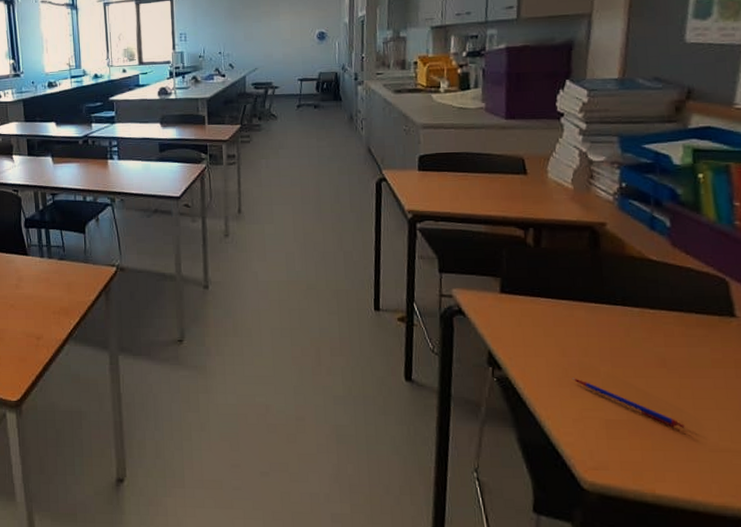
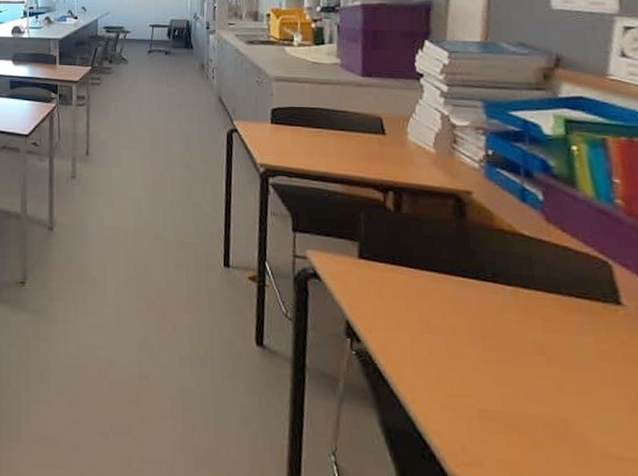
pen: present [571,378,685,428] -> none [438,358,570,427]

